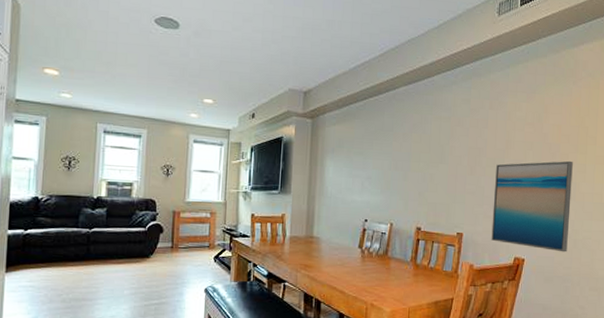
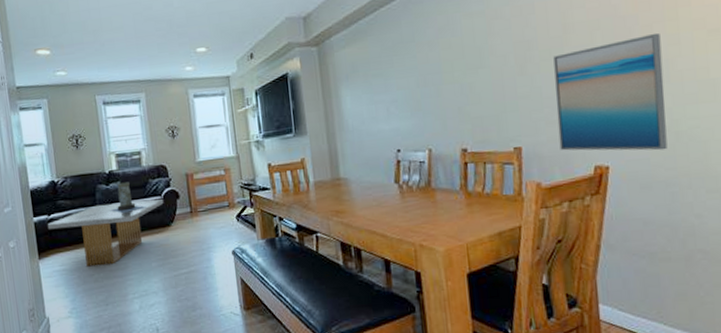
coffee table: none [21,227,147,287] -> present [47,198,164,267]
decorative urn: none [91,209,129,239] -> present [110,182,146,213]

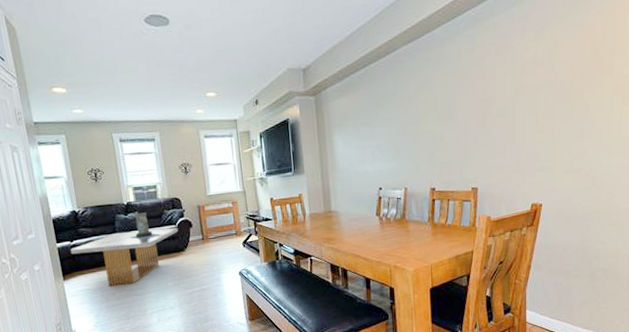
wall art: present [553,32,667,151] -> none [506,97,589,192]

